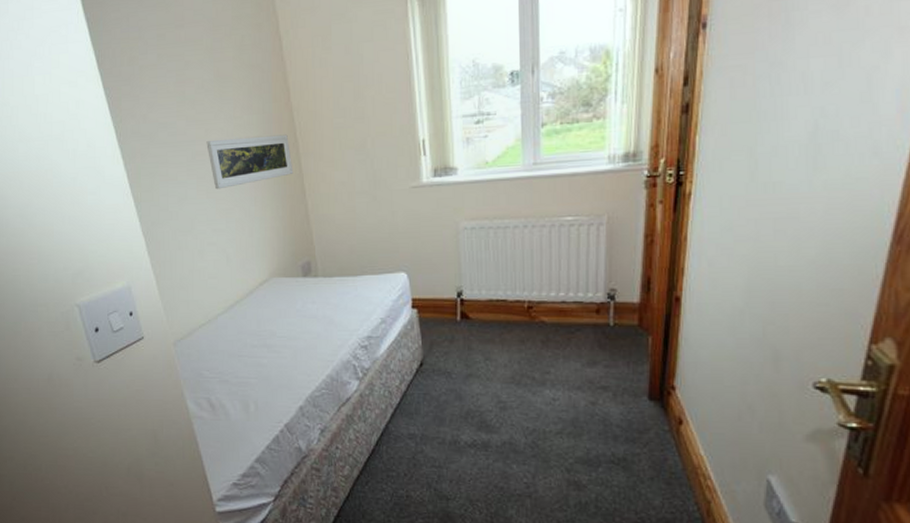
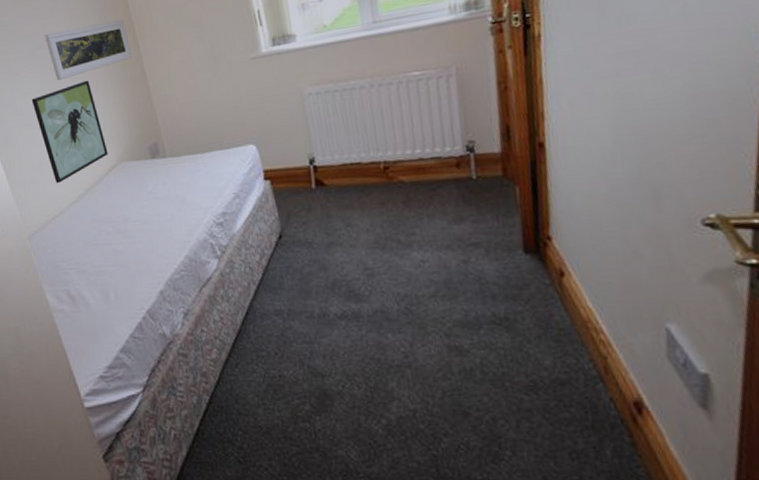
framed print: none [187,192,261,292] -> present [31,80,108,183]

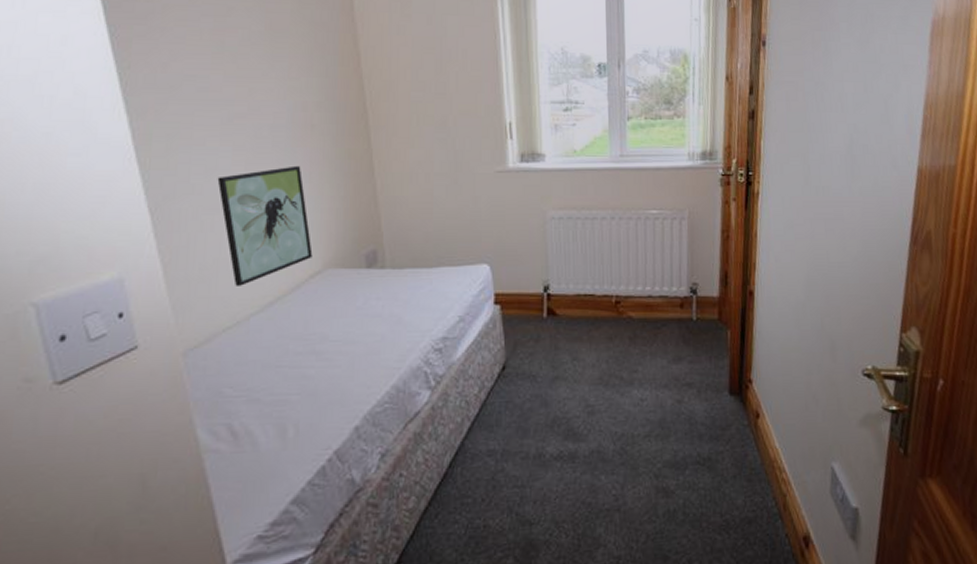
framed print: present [45,20,133,81] -> none [249,101,361,161]

